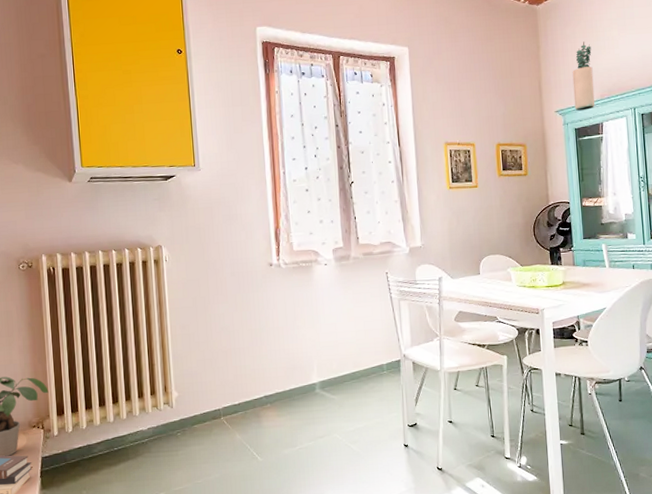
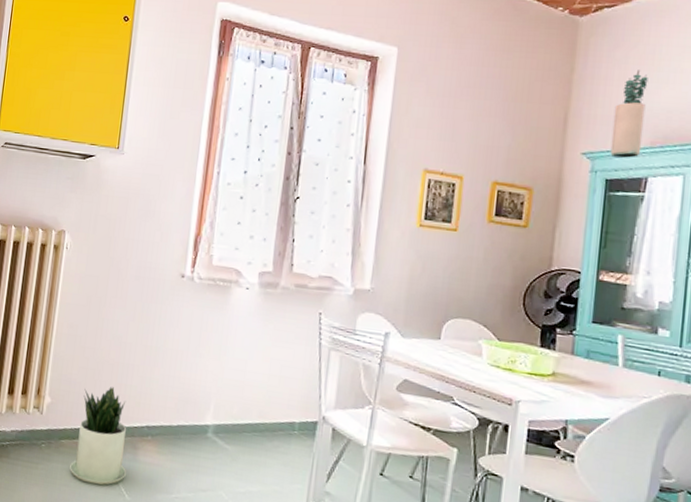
planter: none [205,370,256,456] -> present [70,387,127,485]

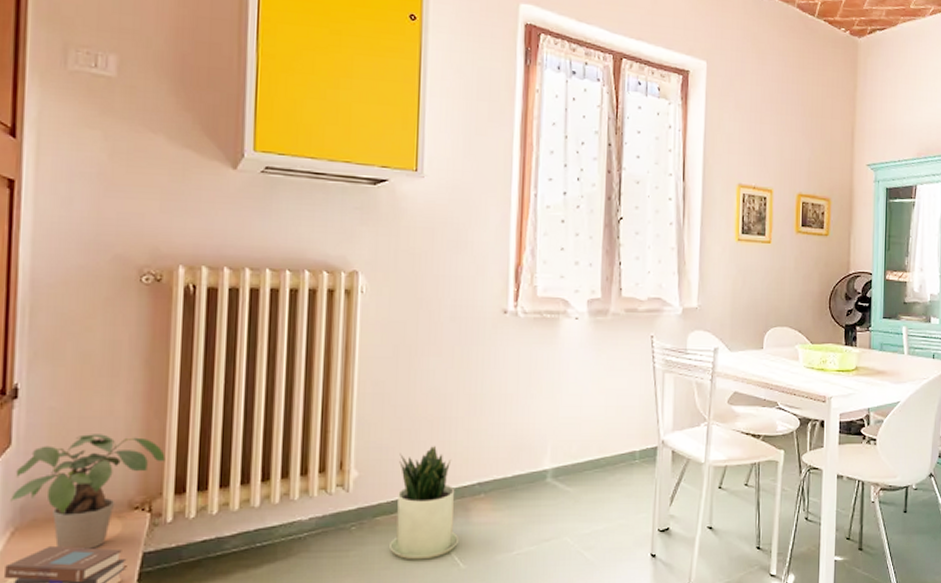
vase: present [610,70,648,158] -> none [888,88,913,168]

